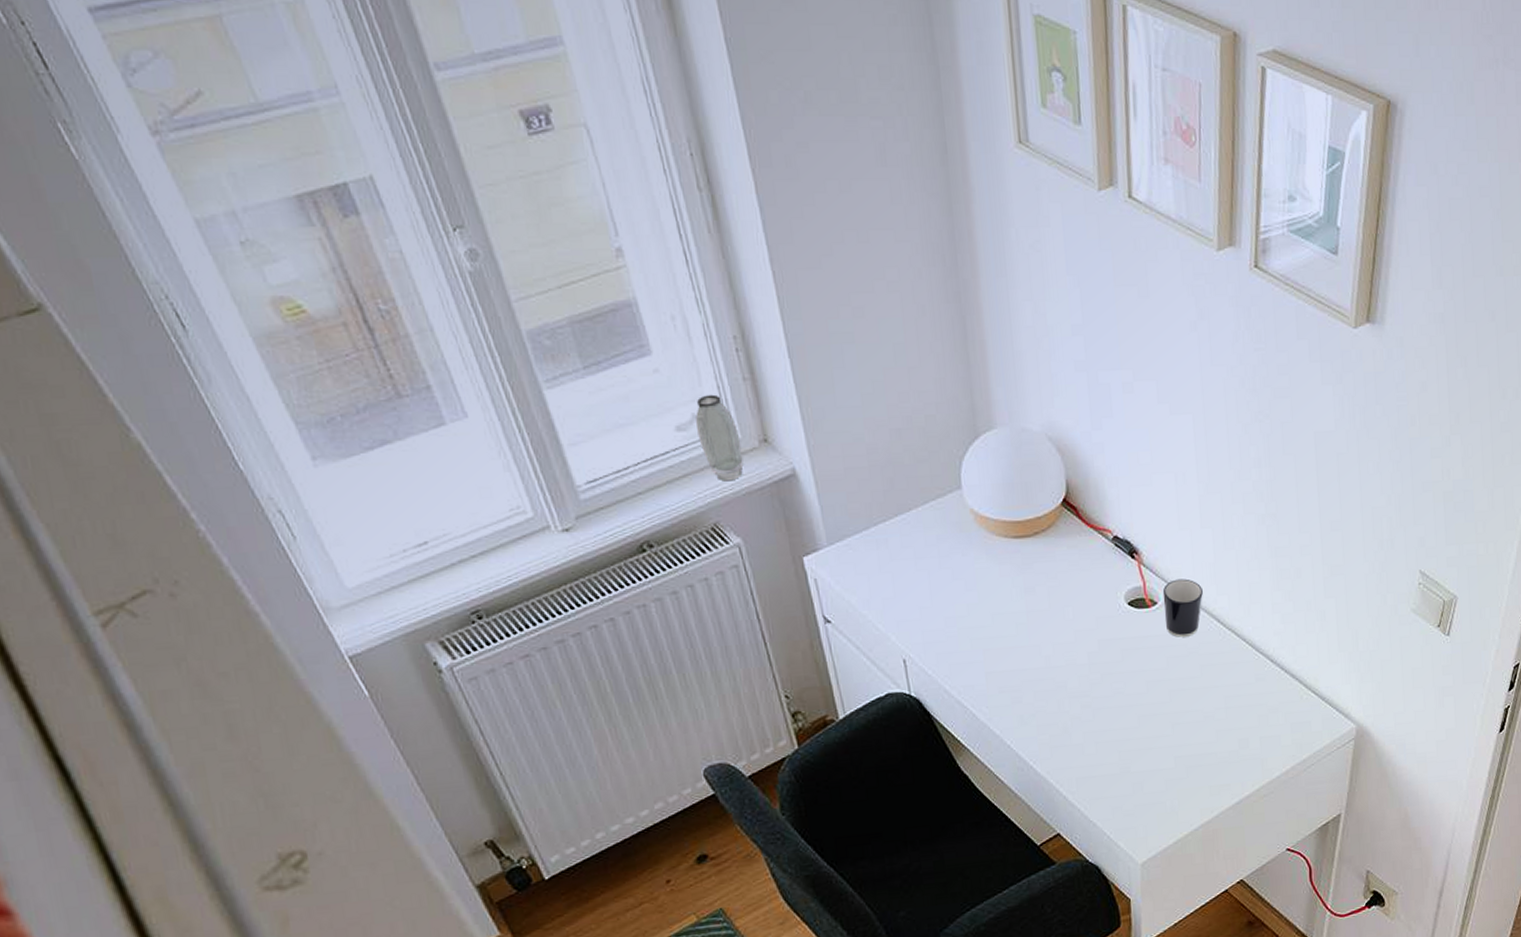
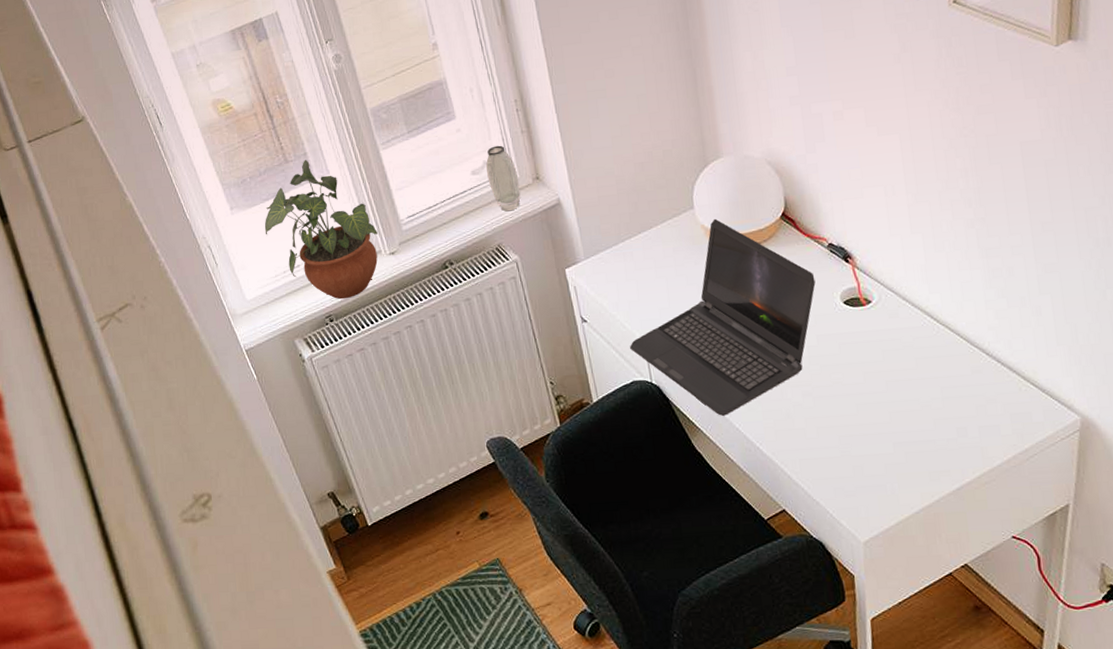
potted plant: none [368,394,545,590] -> present [264,159,378,300]
laptop computer: none [883,502,1098,732] -> present [629,218,816,416]
mug: present [1162,578,1203,637] -> none [876,279,916,332]

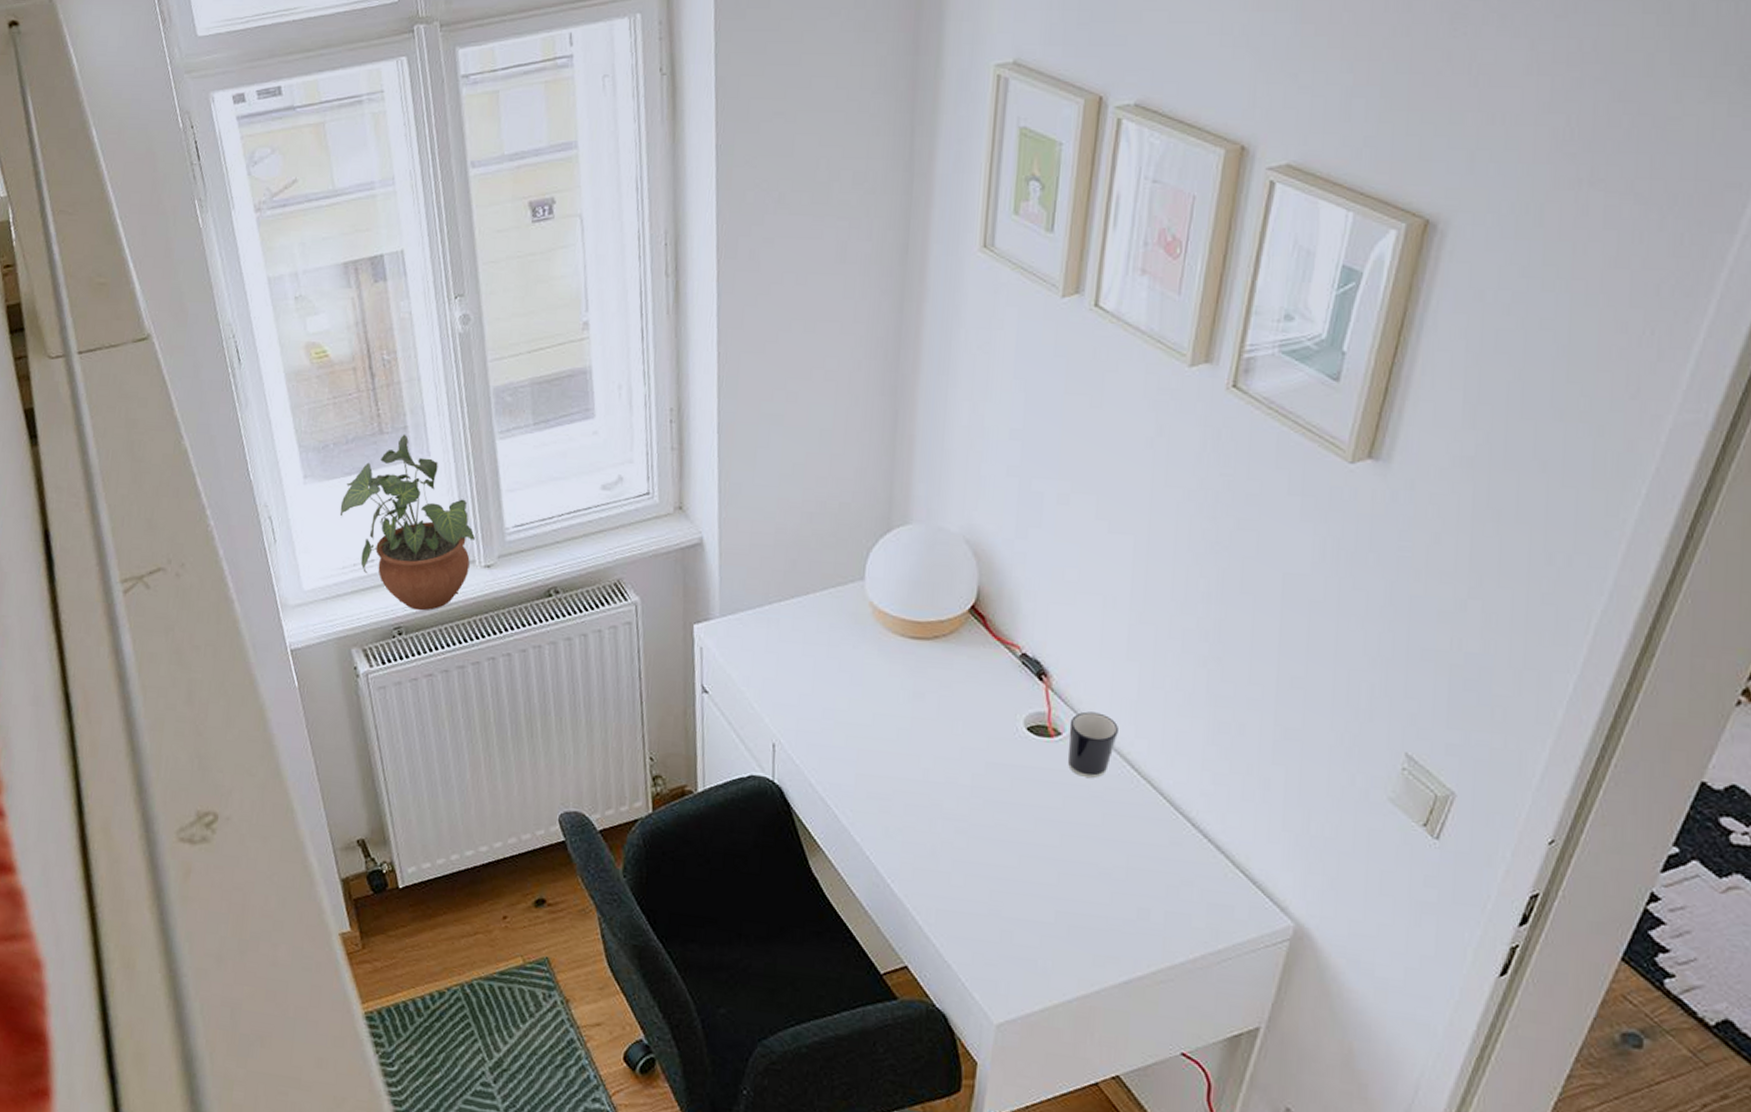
vase: present [486,145,521,212] -> none [620,459,658,542]
laptop computer: present [629,218,816,416] -> none [753,597,997,839]
mug: none [876,279,916,332] -> present [1067,711,1118,778]

